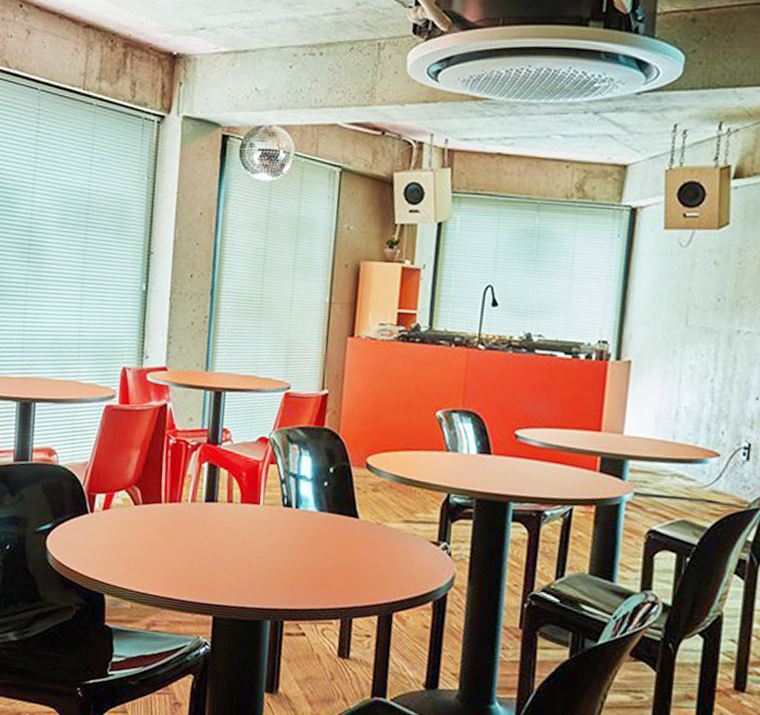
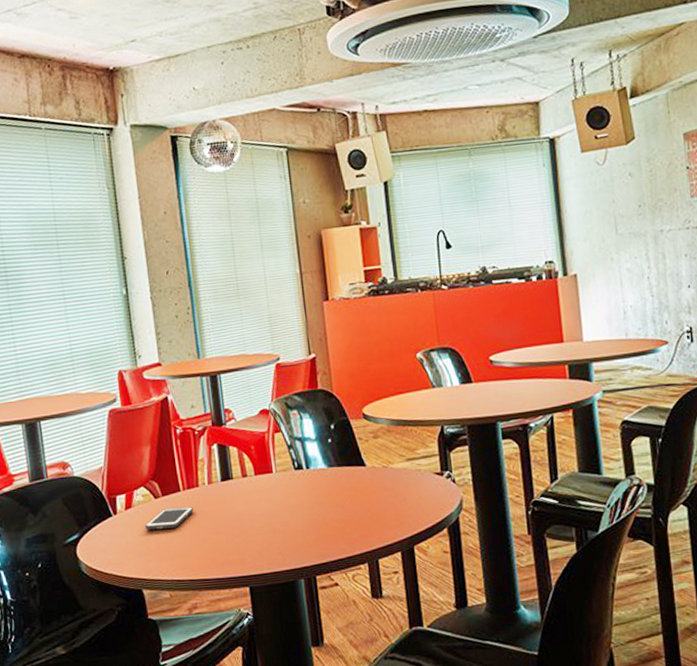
cell phone: none [119,517,171,539] -> present [145,507,193,530]

